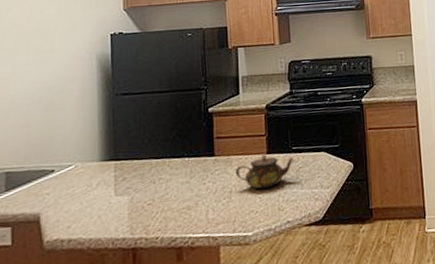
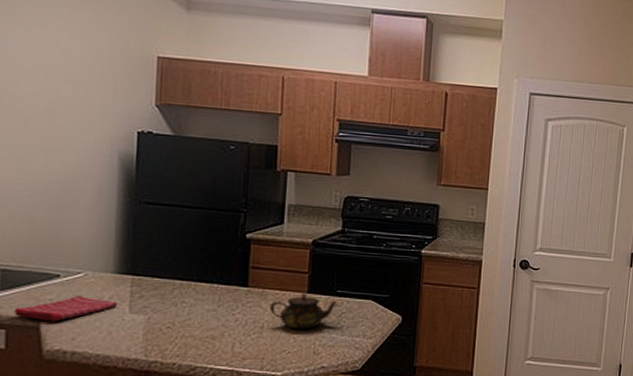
dish towel: none [18,185,104,214] -> present [14,295,118,322]

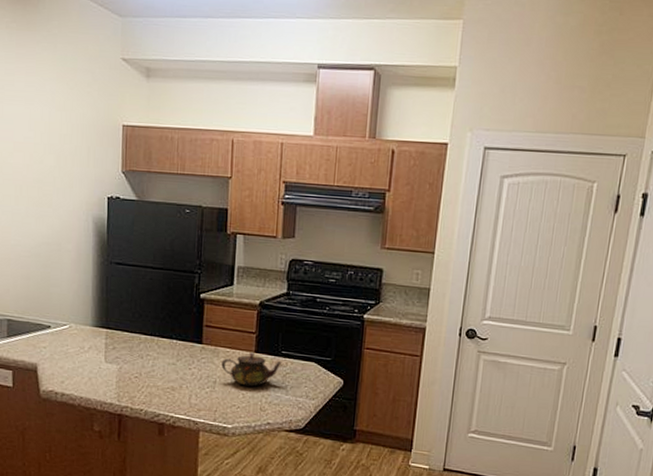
dish towel: present [14,295,118,322] -> none [18,344,96,367]

